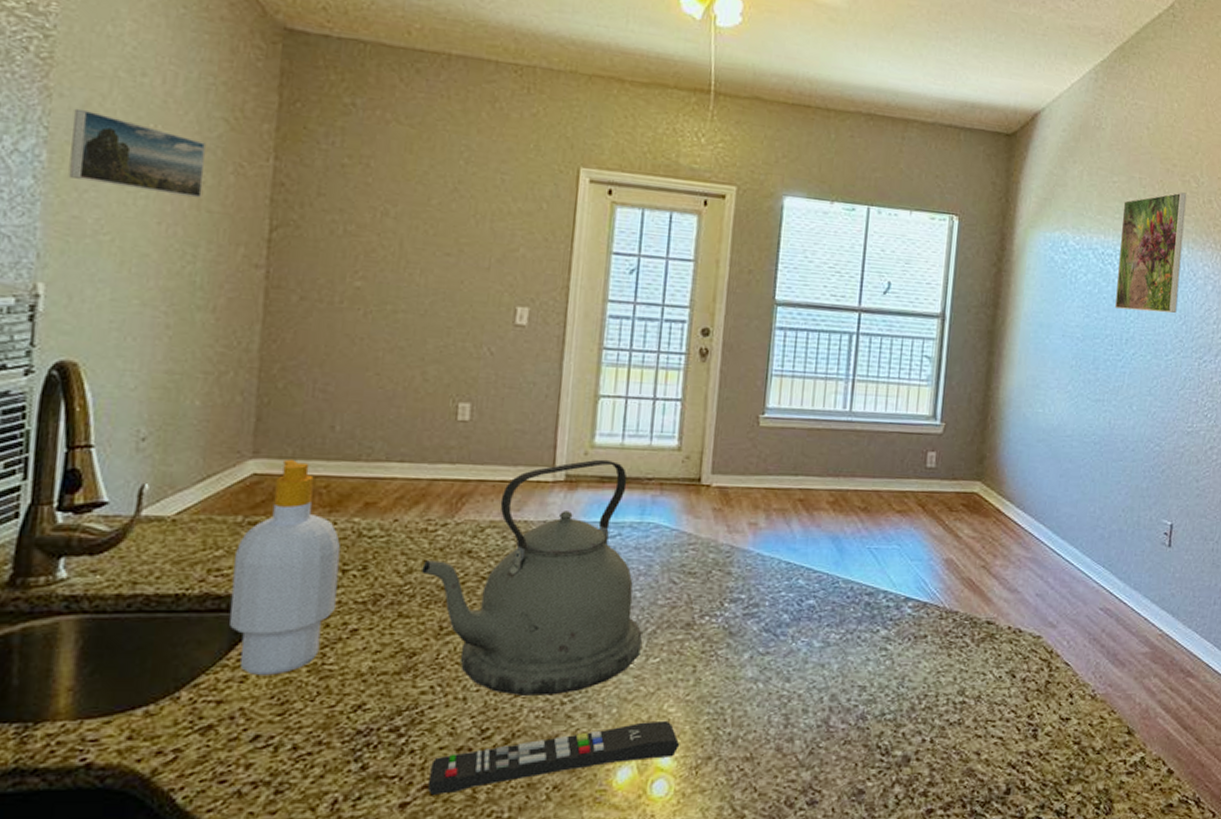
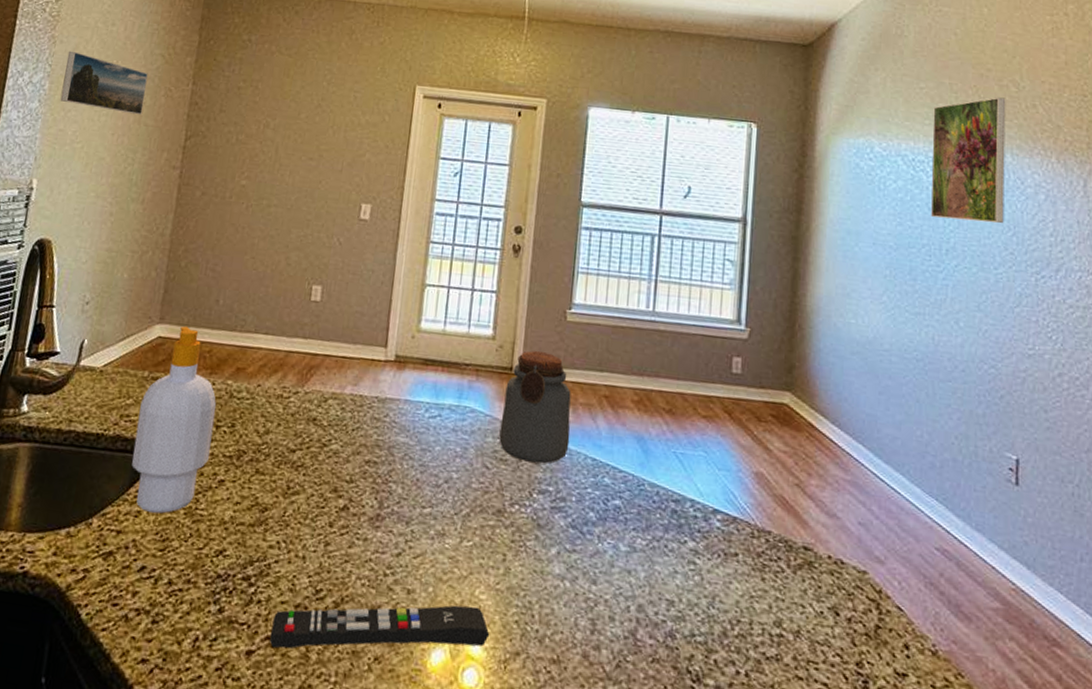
kettle: present [421,459,642,695] -> none [276,343,457,566]
jar: none [687,458,765,573] -> present [499,350,571,464]

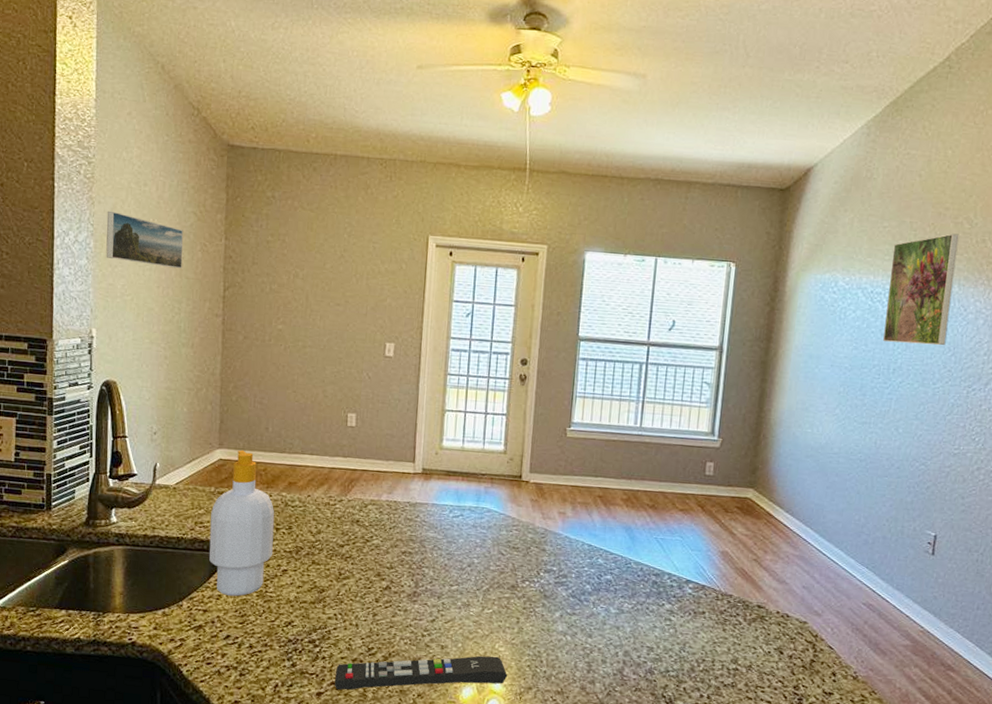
jar: present [499,350,571,464] -> none [511,461,571,550]

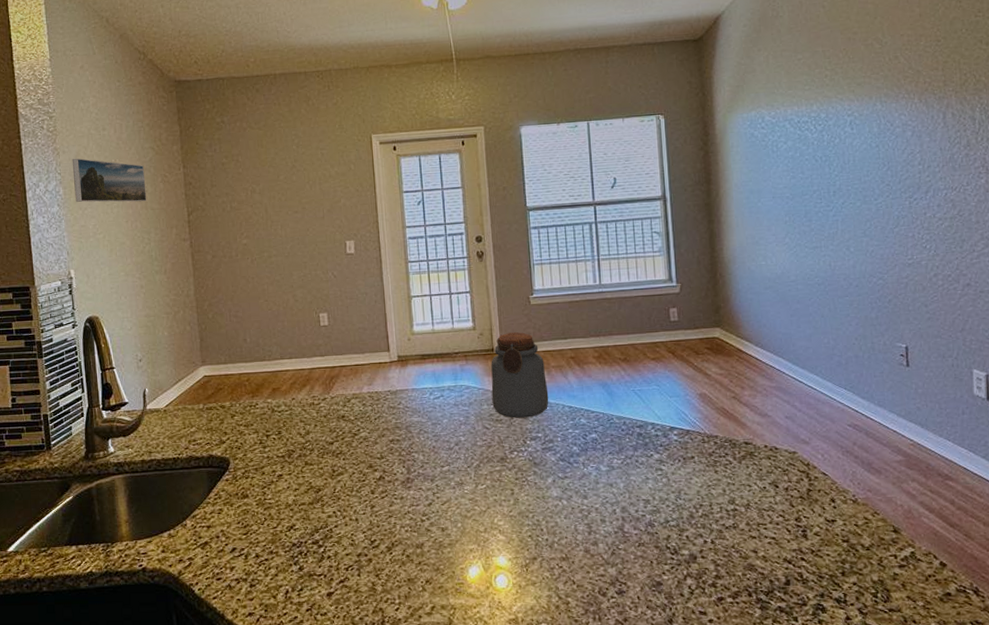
soap bottle: present [209,449,275,596] -> none [202,363,266,508]
remote control: present [335,655,508,691] -> none [343,531,511,588]
jar: none [511,461,571,550] -> present [491,331,549,418]
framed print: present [883,233,960,346] -> none [811,55,879,166]

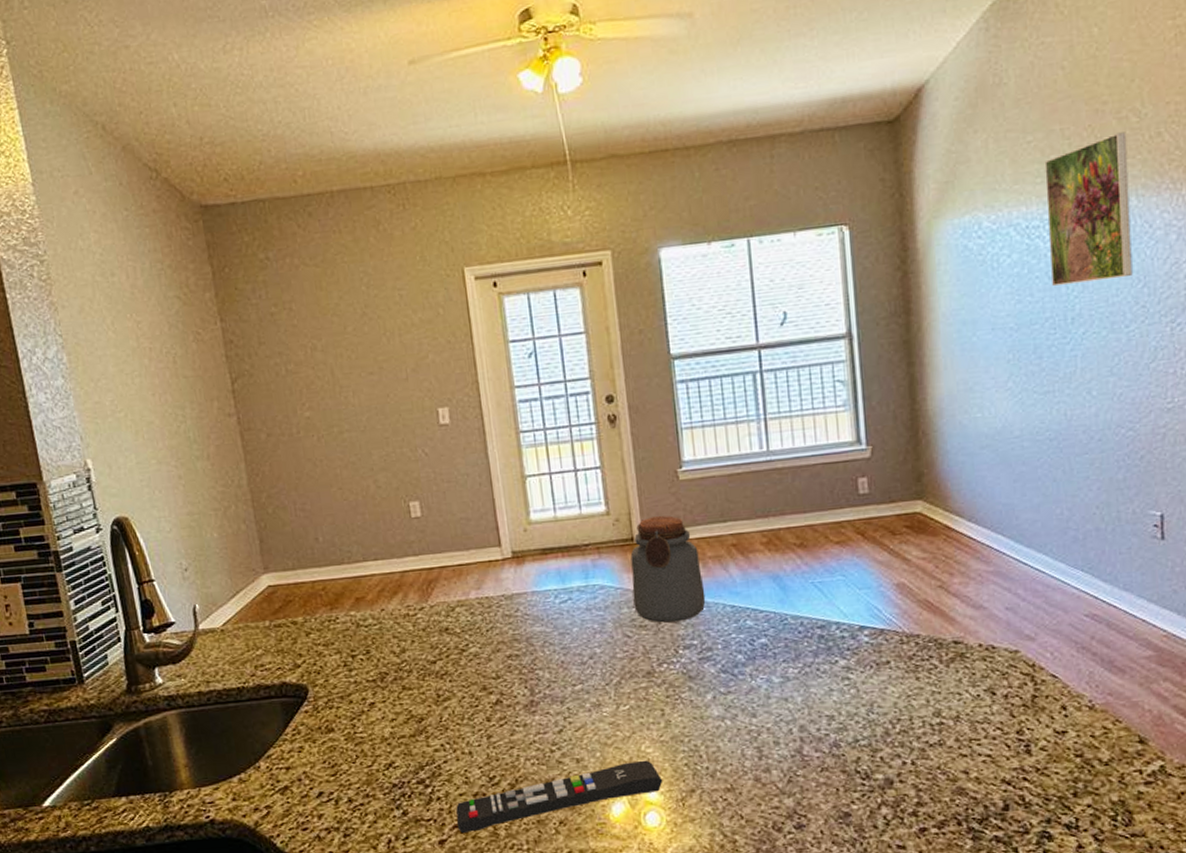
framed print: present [72,158,147,203] -> none [74,314,177,372]
remote control: none [343,531,511,588] -> present [456,760,663,834]
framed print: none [811,55,879,166] -> present [1044,132,1133,286]

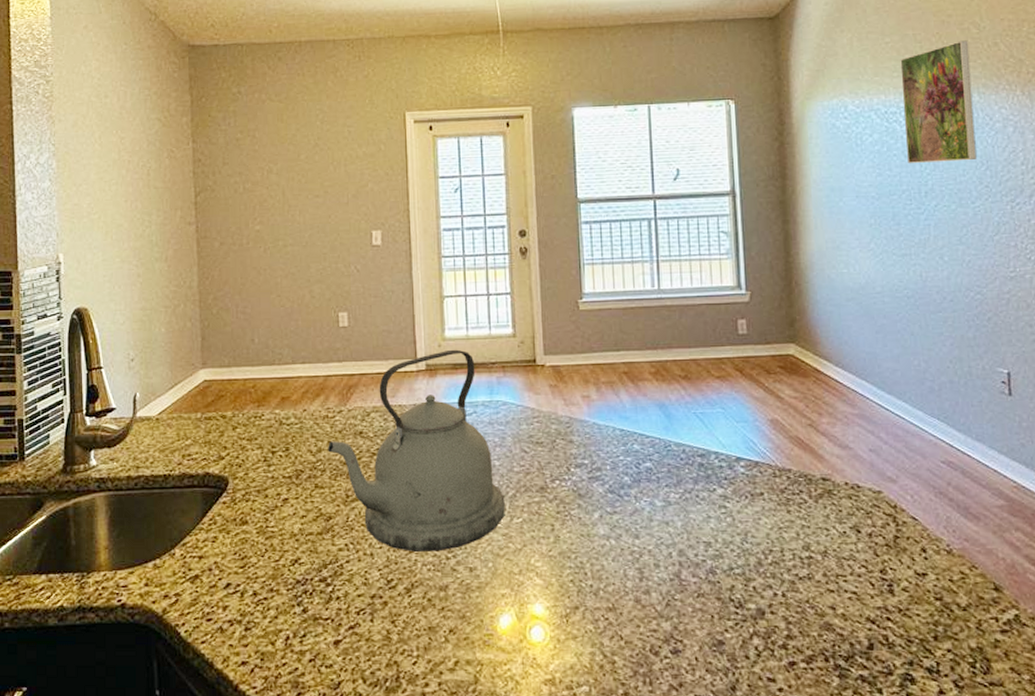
kettle: none [412,533,611,747] -> present [328,349,505,552]
remote control: present [456,760,663,834] -> none [353,573,550,636]
jar: present [630,515,706,623] -> none [532,340,598,441]

